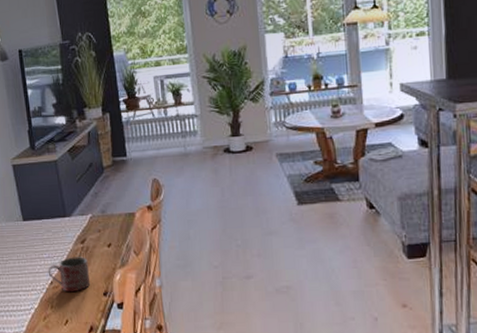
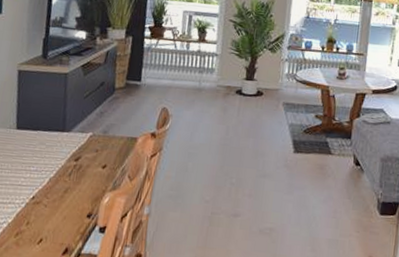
mug: present [48,257,91,293] -> none [31,173,78,211]

